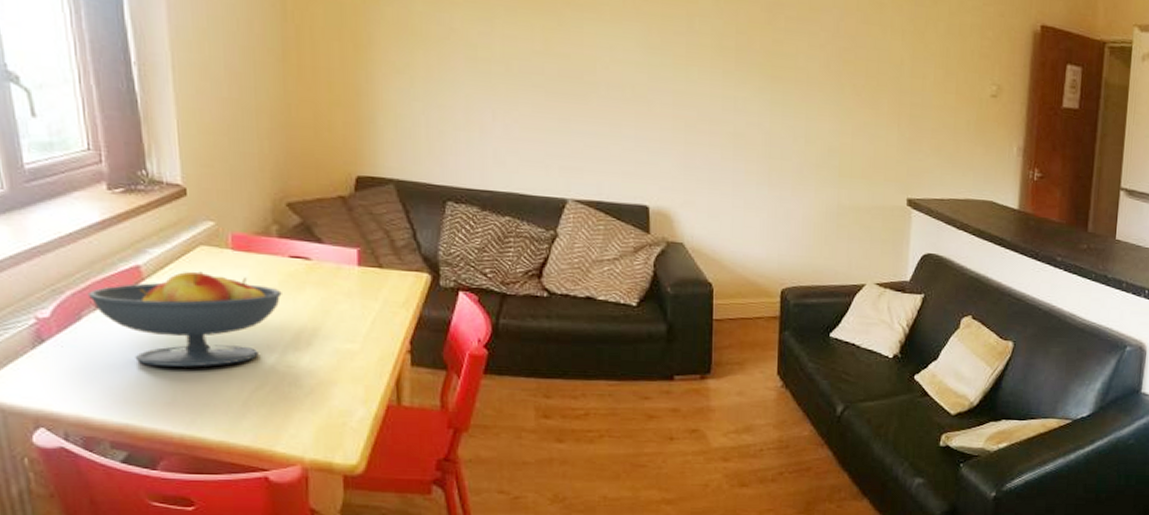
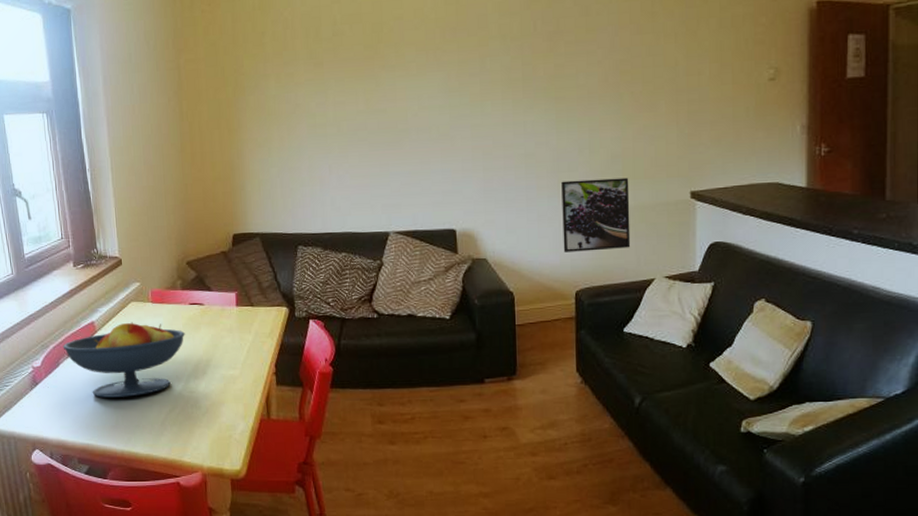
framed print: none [771,169,845,250] -> present [561,177,631,252]

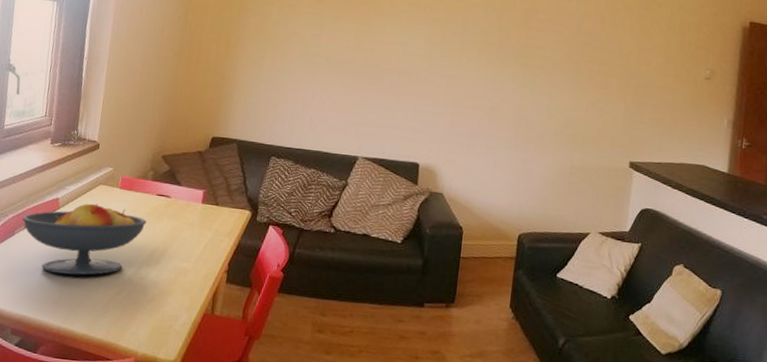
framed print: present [561,177,631,252] -> none [513,135,578,203]

